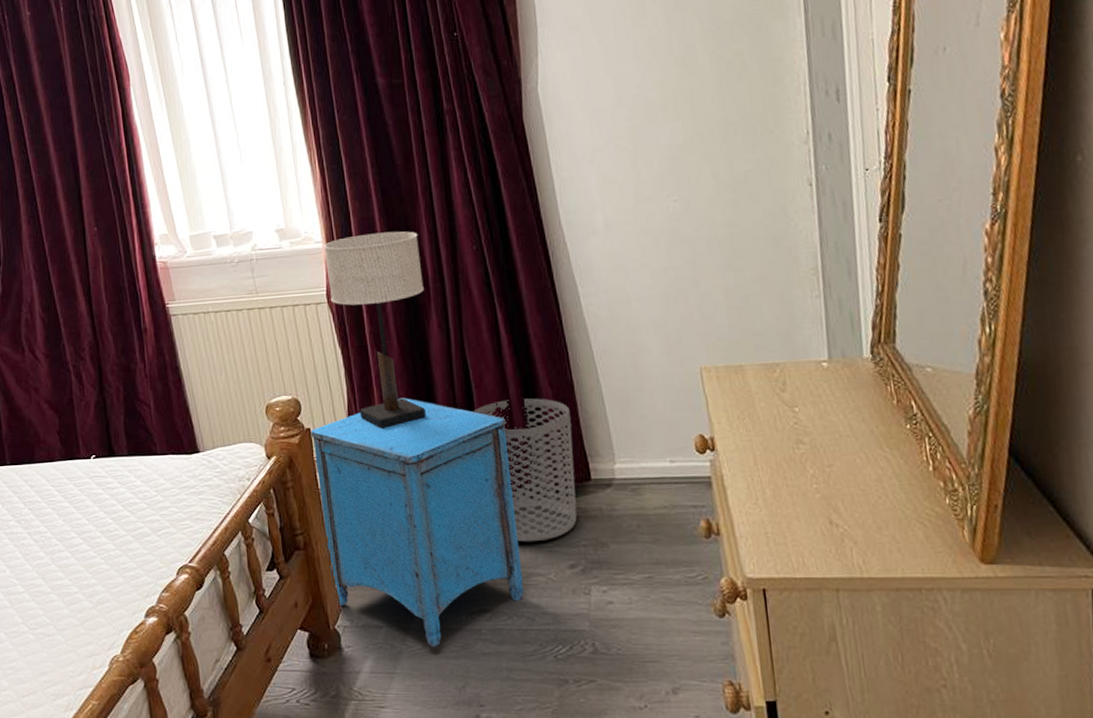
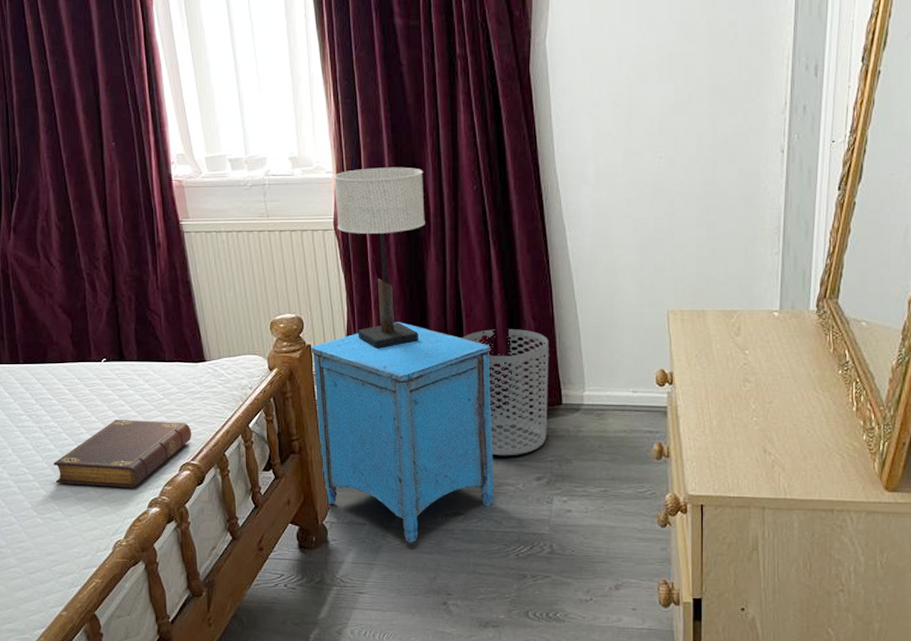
book: none [44,520,188,596] -> present [53,420,191,488]

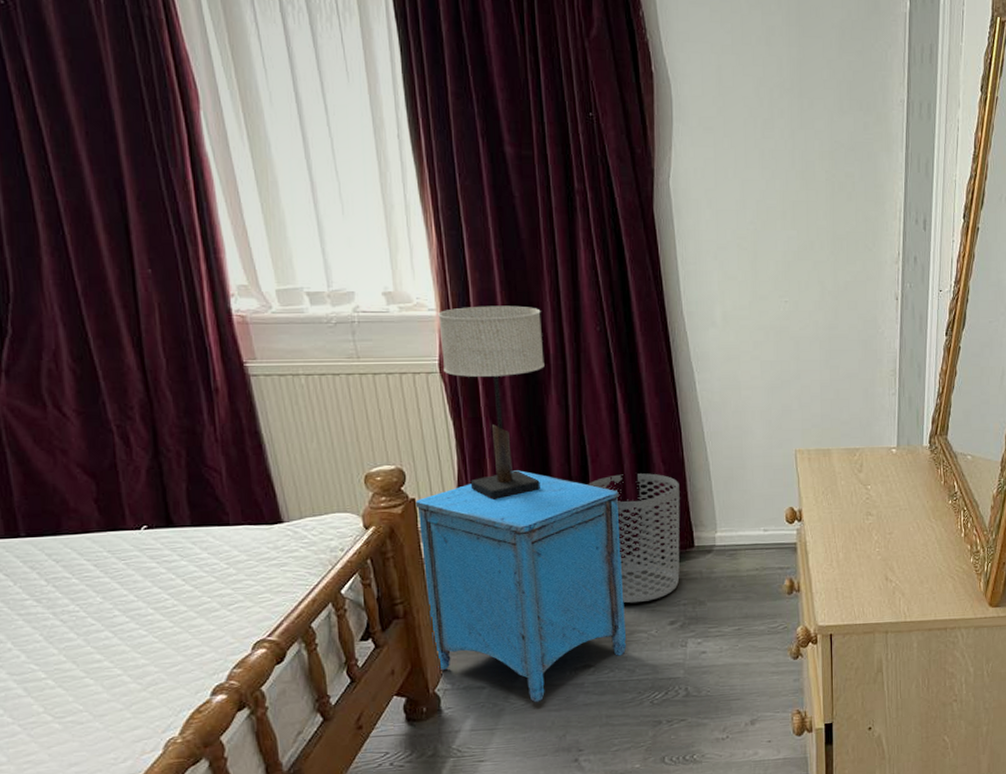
book: present [53,420,191,488] -> none [75,593,267,679]

